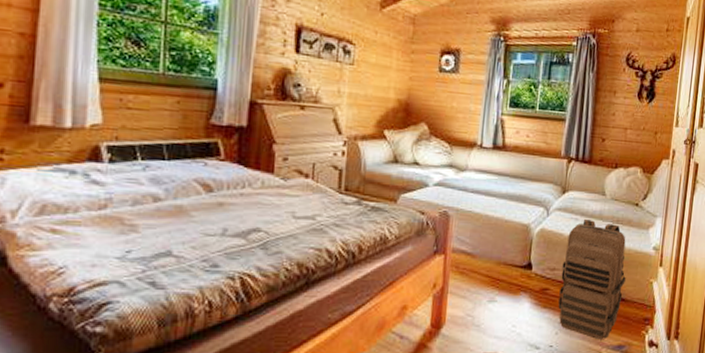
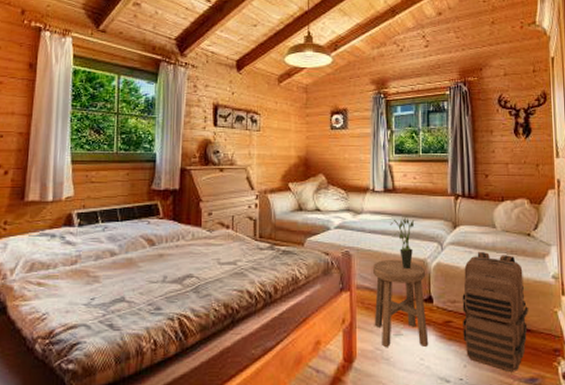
stool: none [467,223,529,314] -> present [372,260,429,348]
potted plant: none [496,177,523,234] -> present [390,216,415,270]

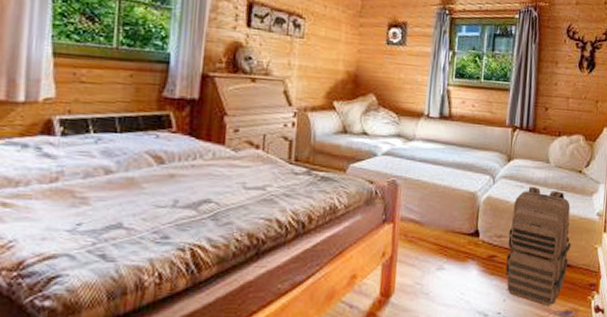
stool: present [372,260,429,348] -> none [416,191,476,283]
potted plant: present [390,216,415,270] -> none [443,146,469,202]

